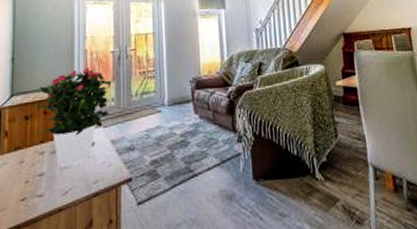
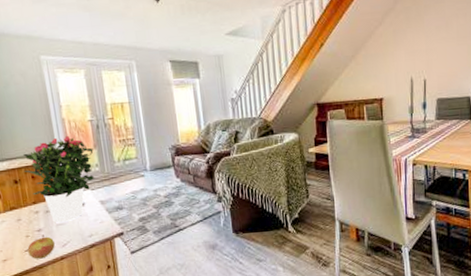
apple: none [24,180,55,211] -> present [27,234,55,259]

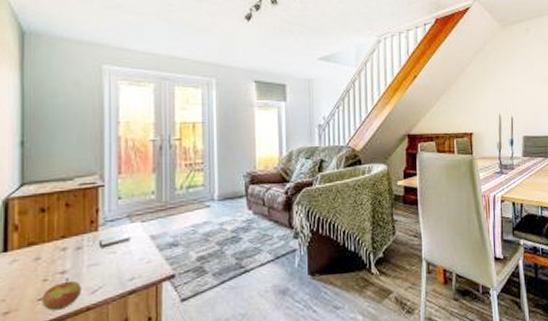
potted flower: present [23,136,95,223] -> none [56,157,151,263]

